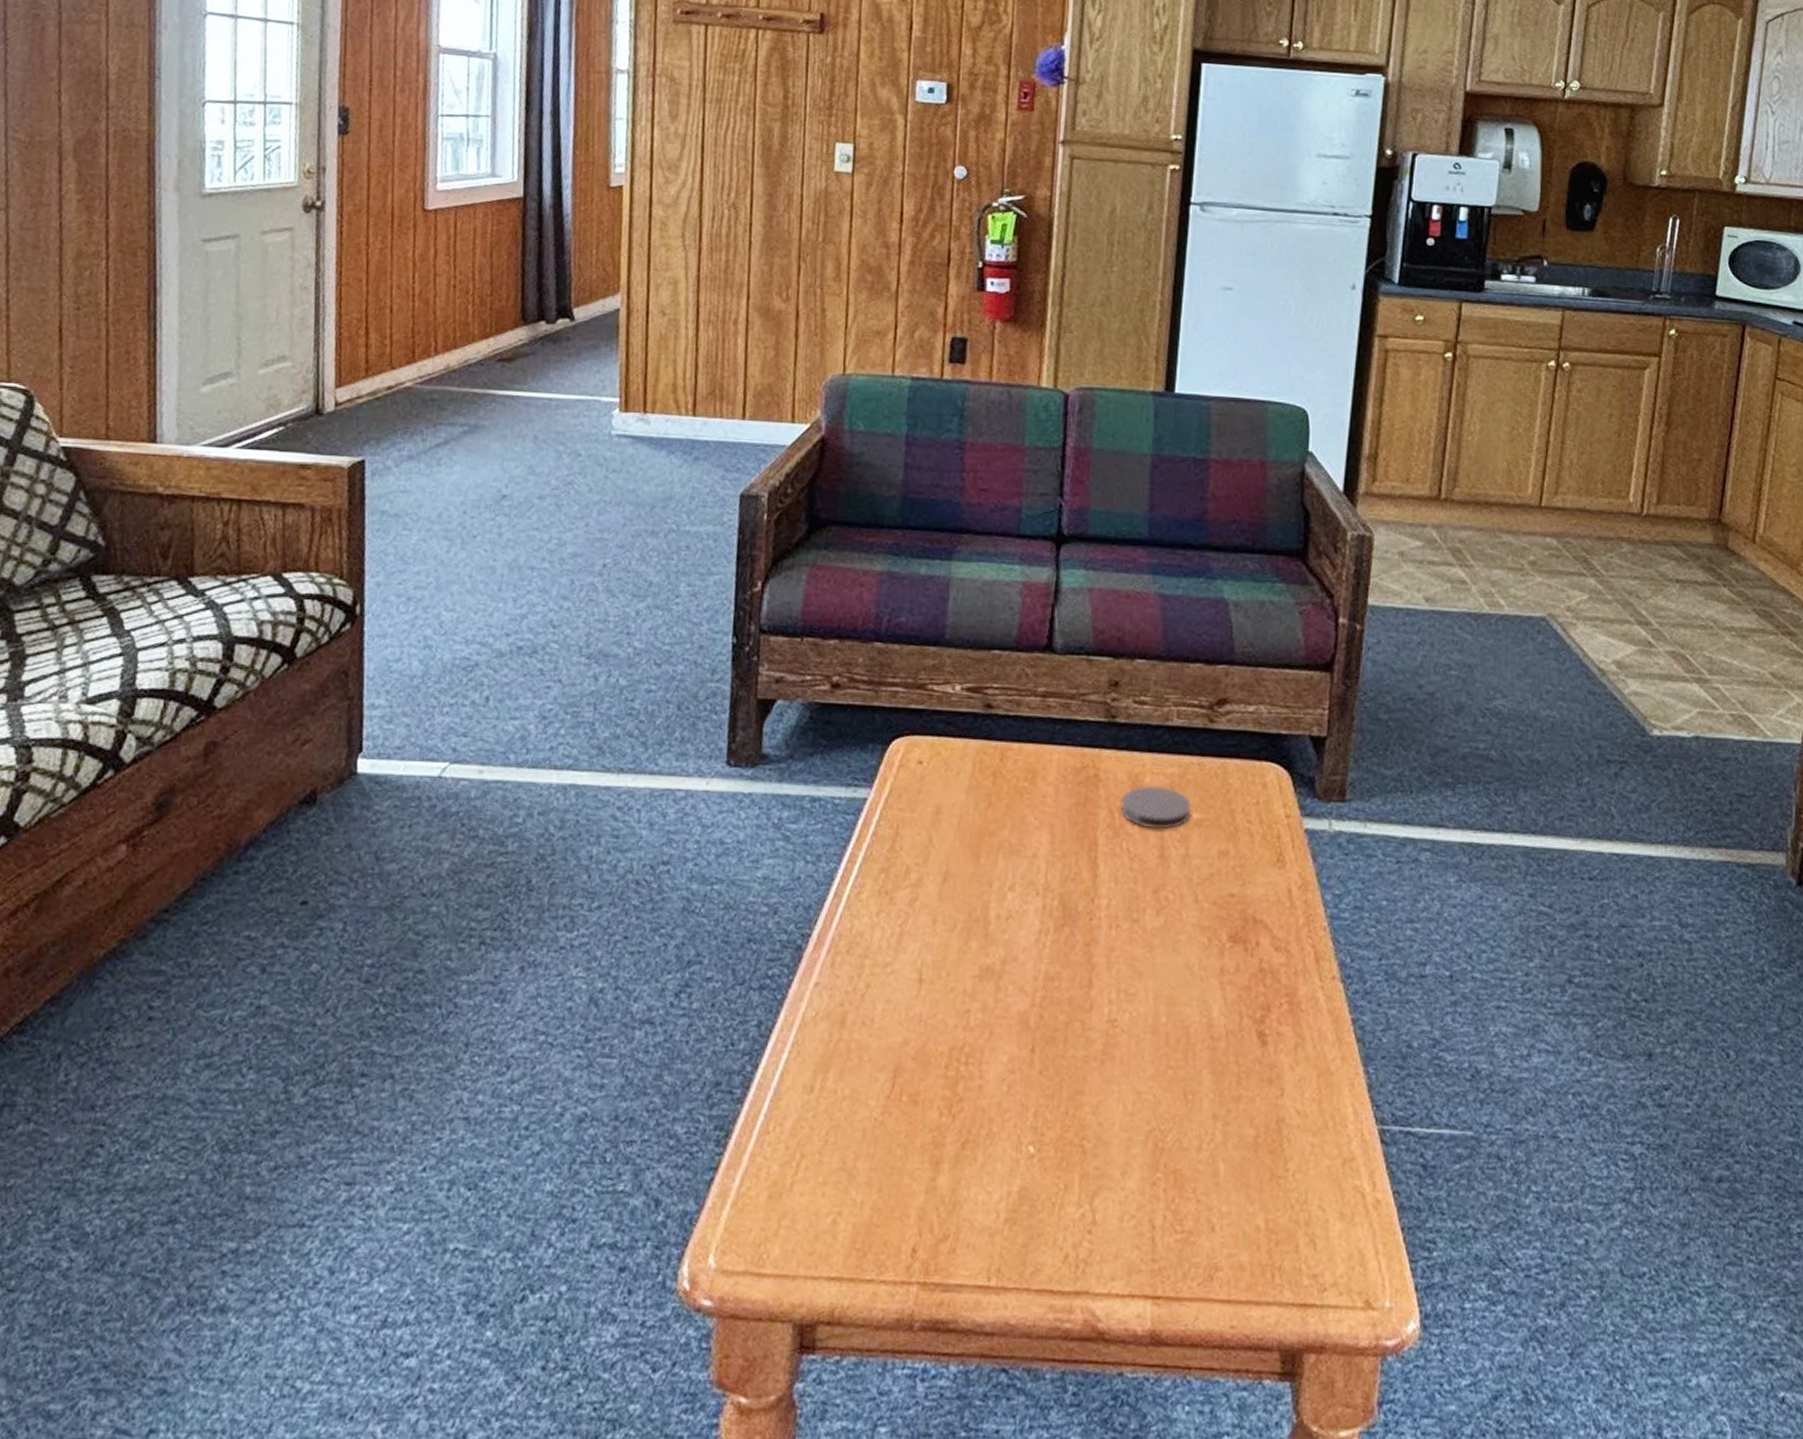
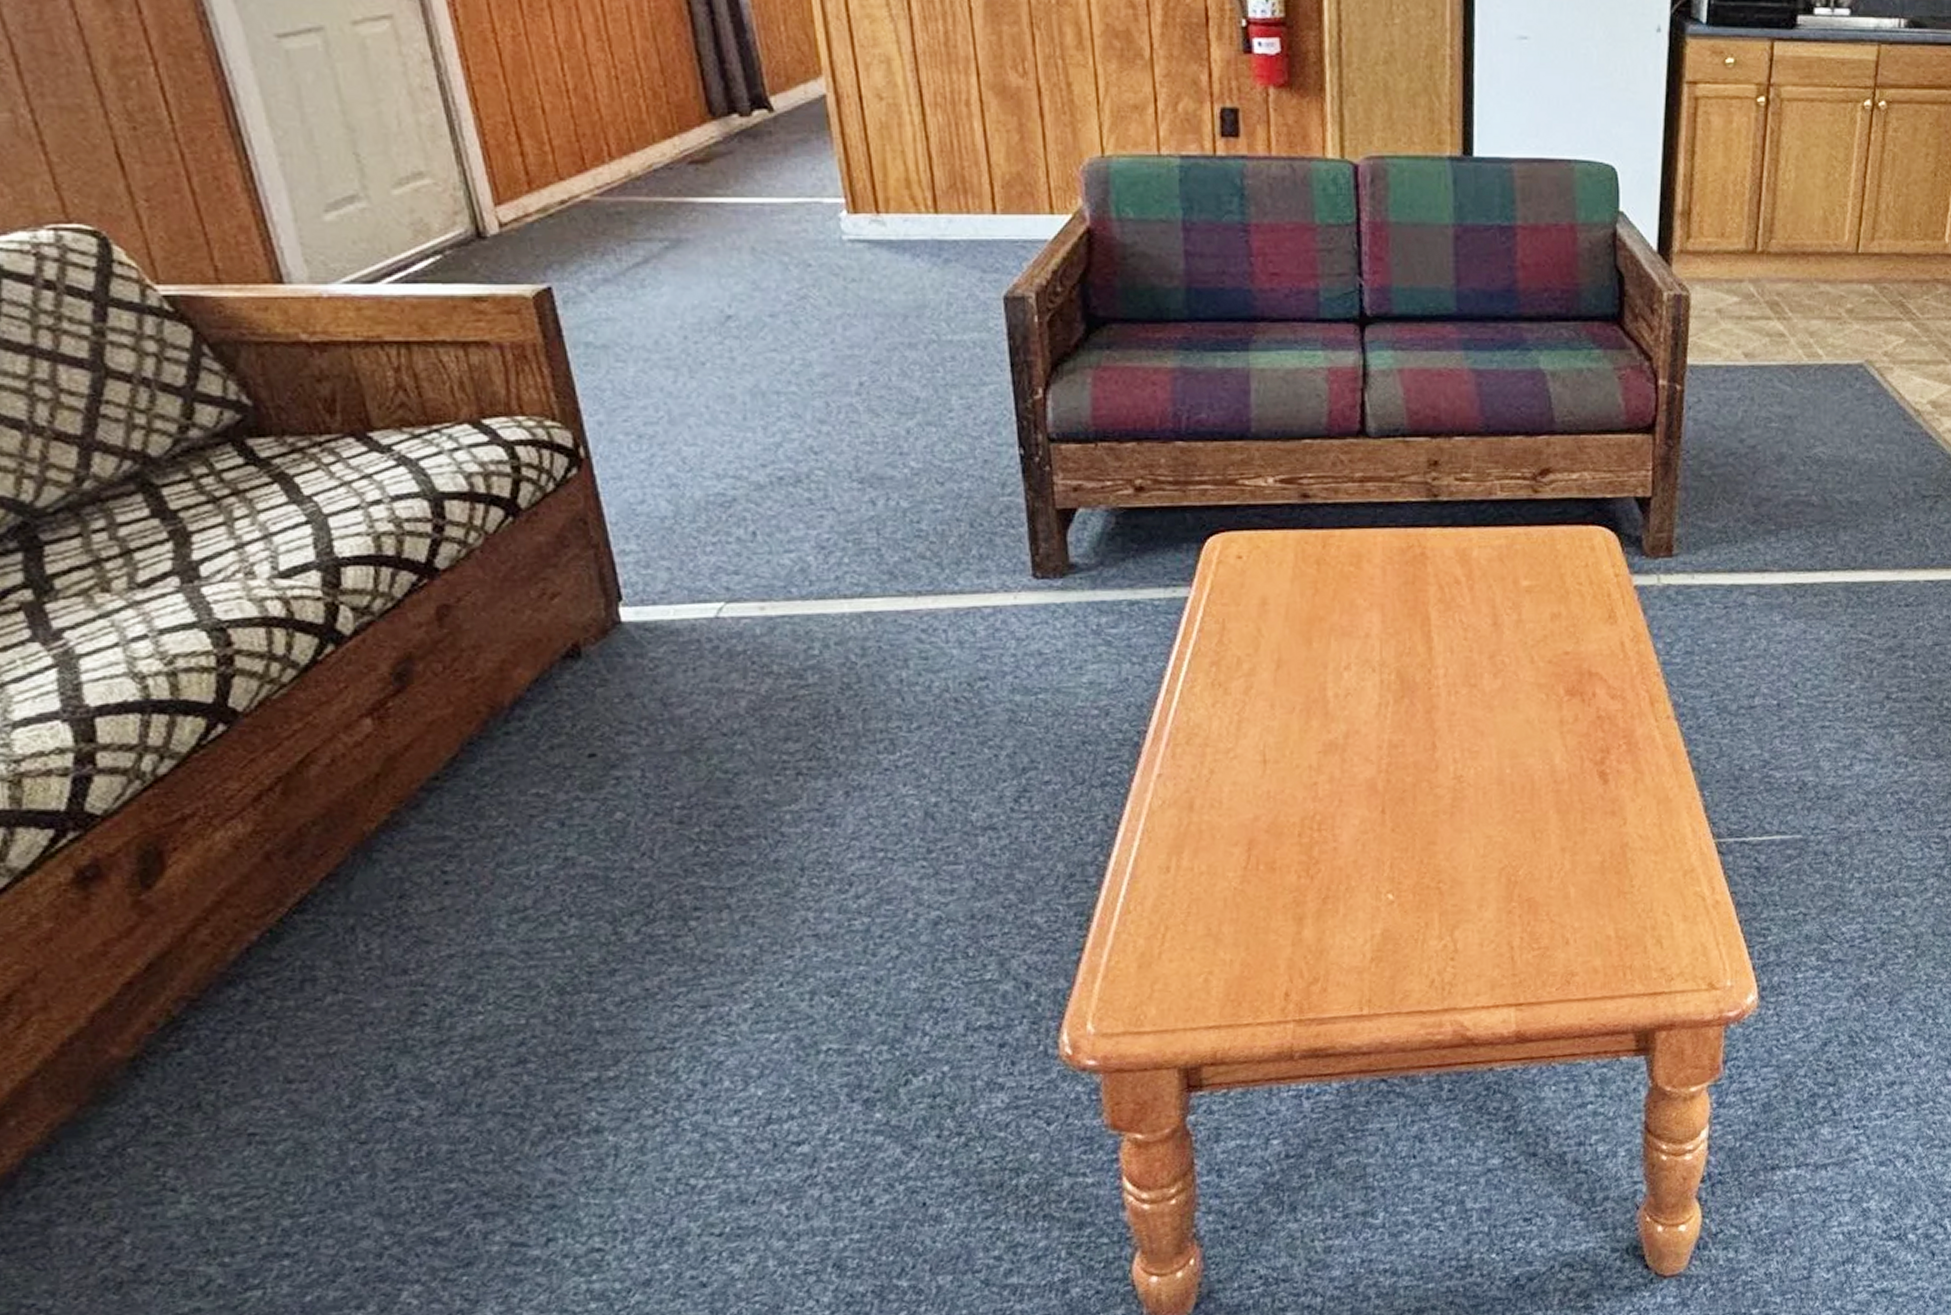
coaster: present [1120,785,1191,830] -> none [1450,558,1521,600]

